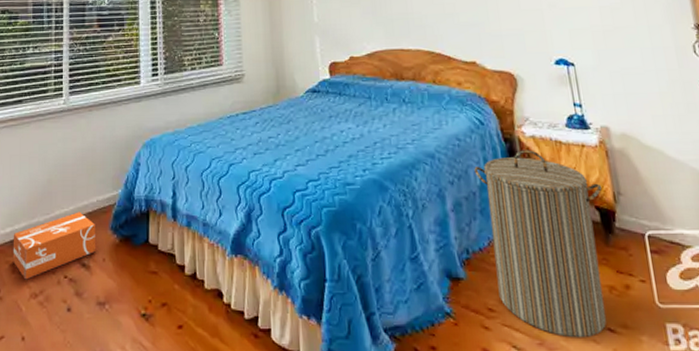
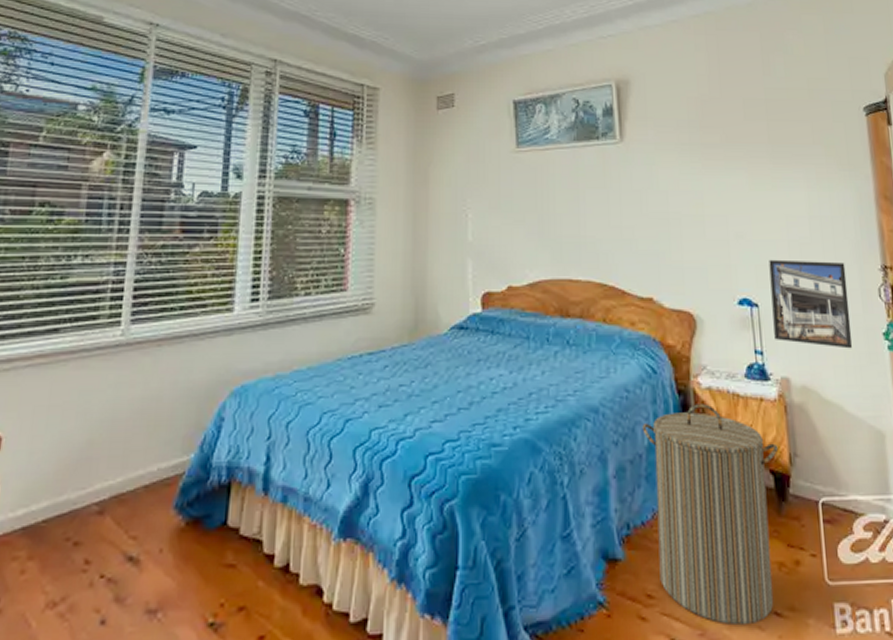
cardboard box: present [12,212,95,280] -> none [22,484,152,583]
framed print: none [581,23,670,100] -> present [769,259,853,349]

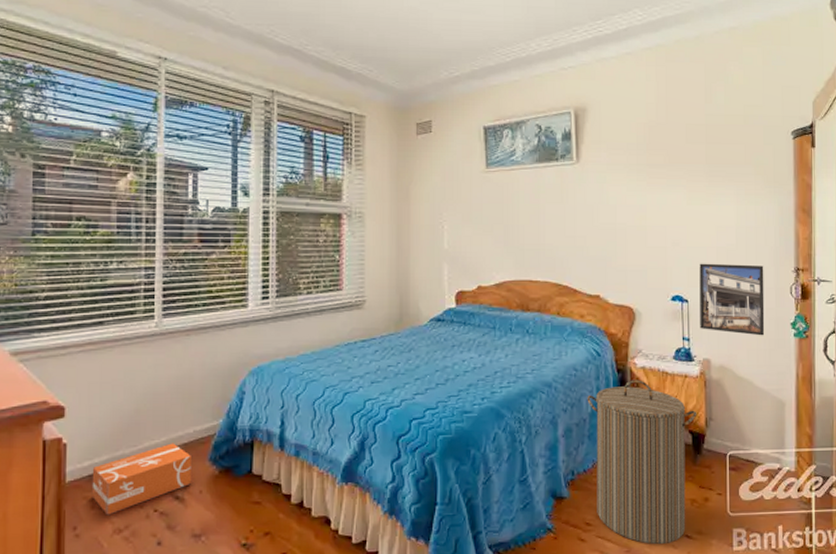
cardboard box: none [22,484,152,583] -> present [91,443,191,515]

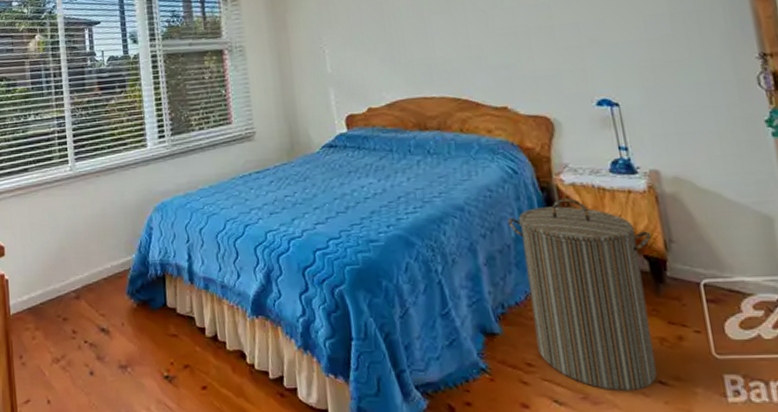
cardboard box: present [91,443,191,515] -> none [30,278,113,346]
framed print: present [699,263,765,336] -> none [627,55,730,139]

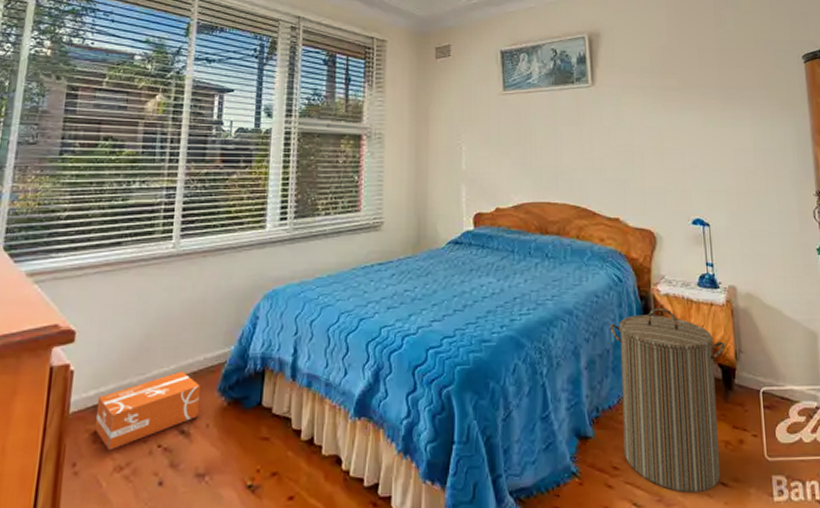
cardboard box: none [30,278,113,346] -> present [94,371,200,451]

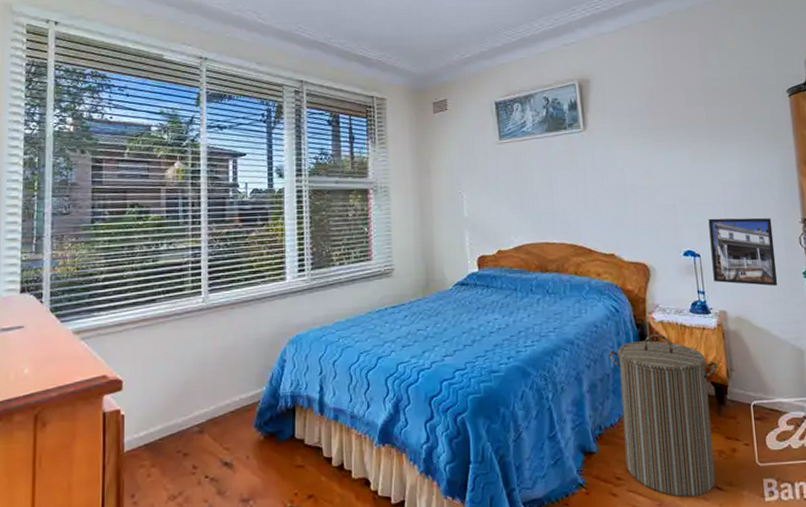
cardboard box: present [94,371,200,451] -> none [147,411,238,483]
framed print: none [719,186,791,262] -> present [708,217,778,286]

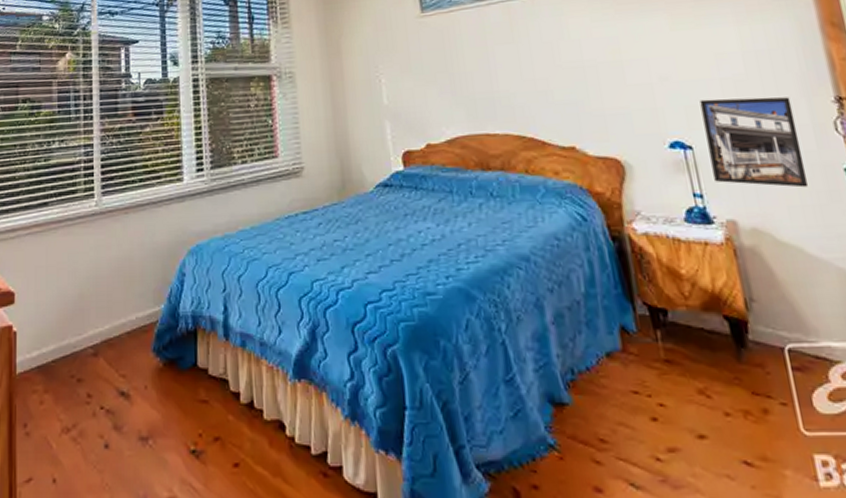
laundry hamper: present [609,334,718,498] -> none [577,249,743,474]

